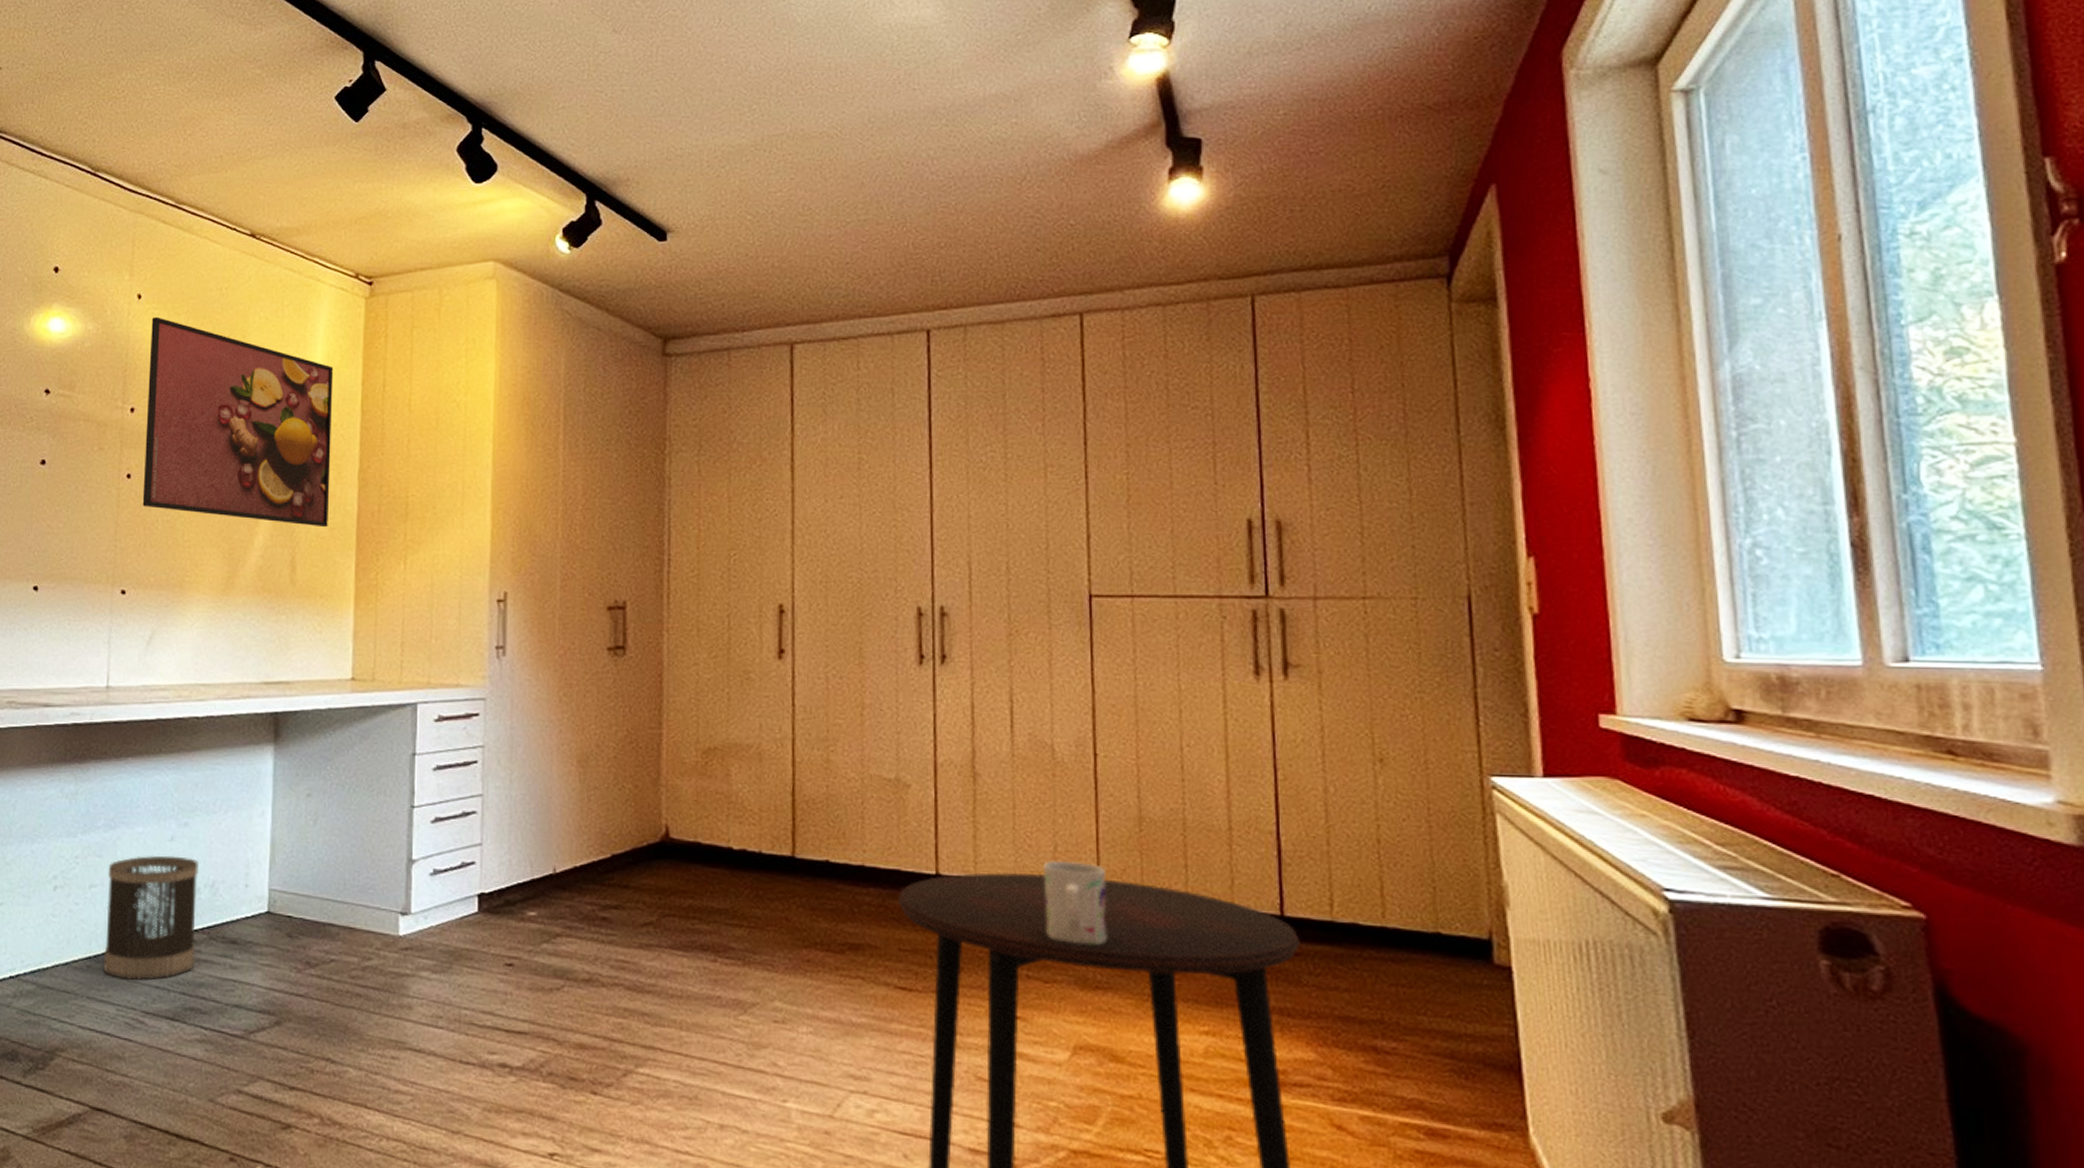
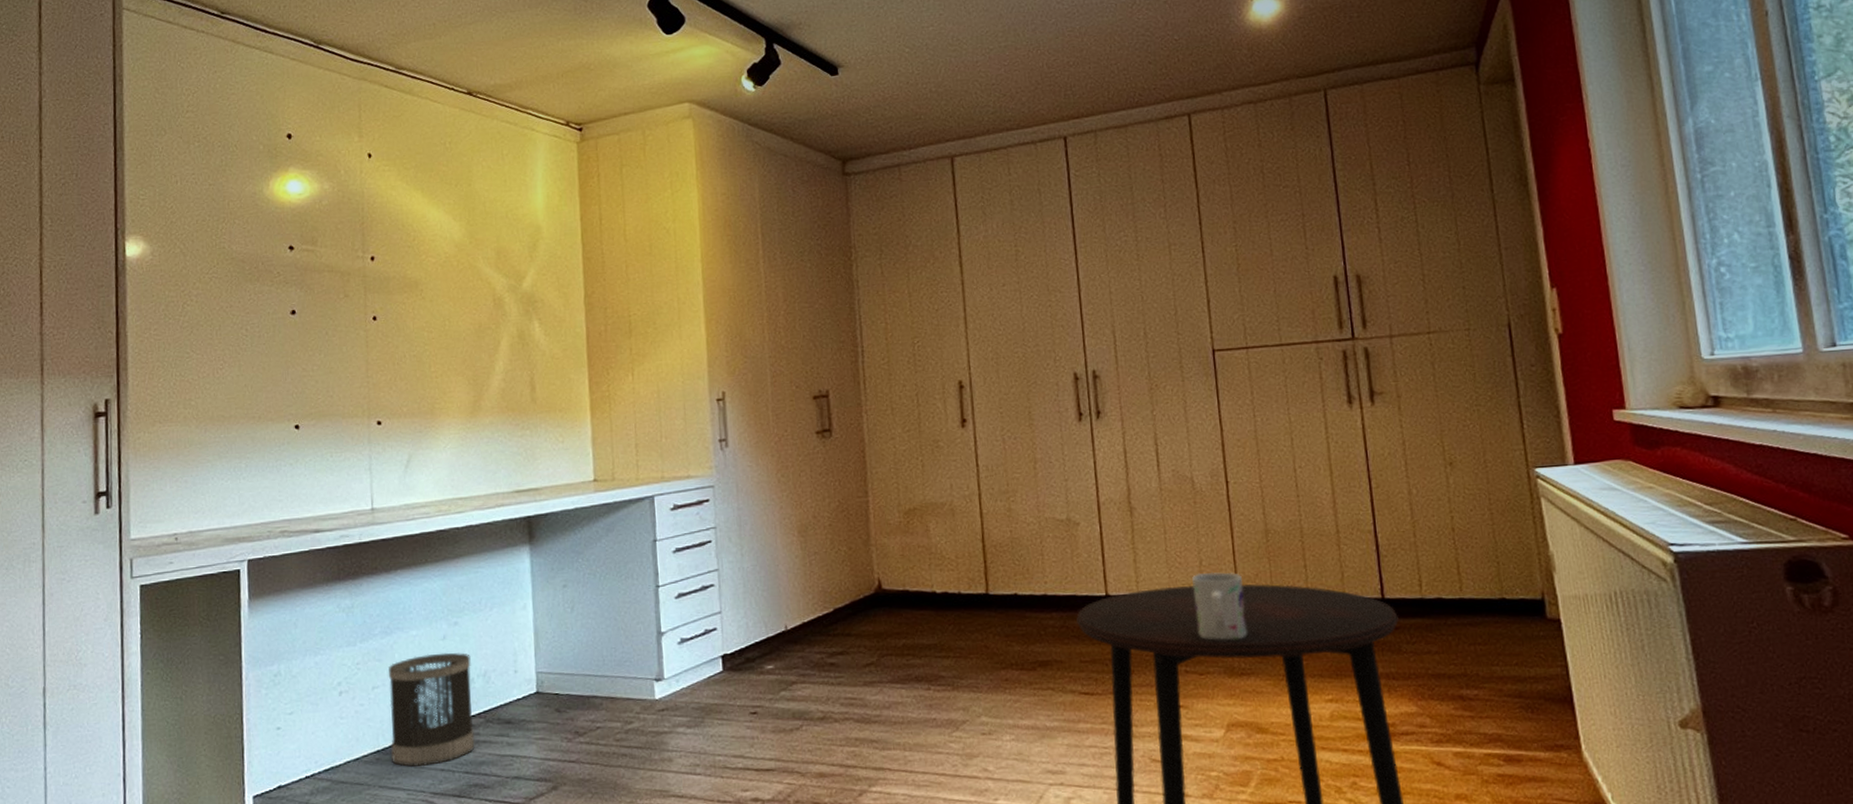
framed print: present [142,317,334,528] -> none [383,172,561,350]

